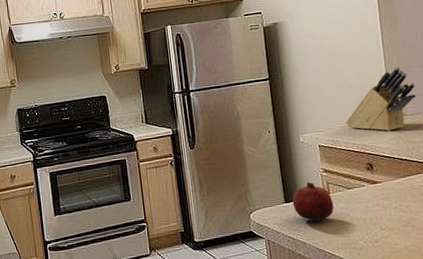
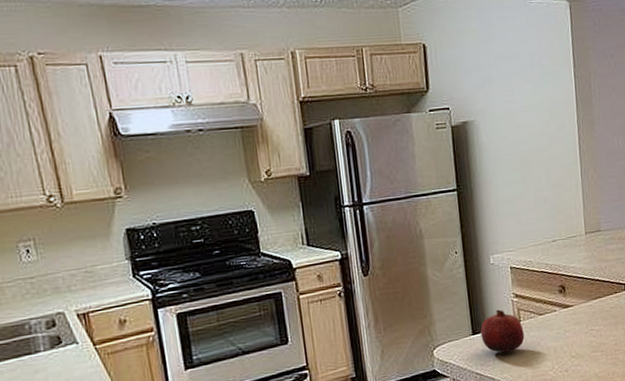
knife block: present [346,66,416,131] -> none [539,176,611,249]

